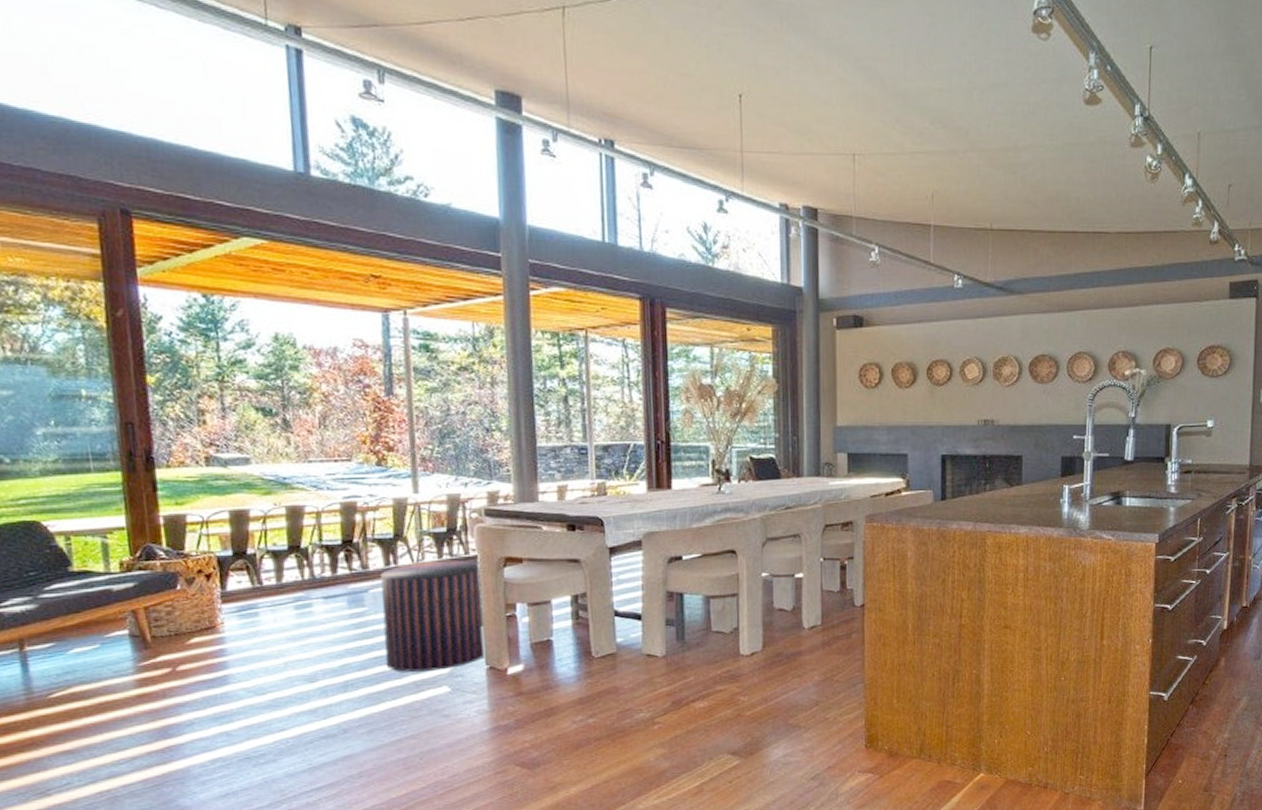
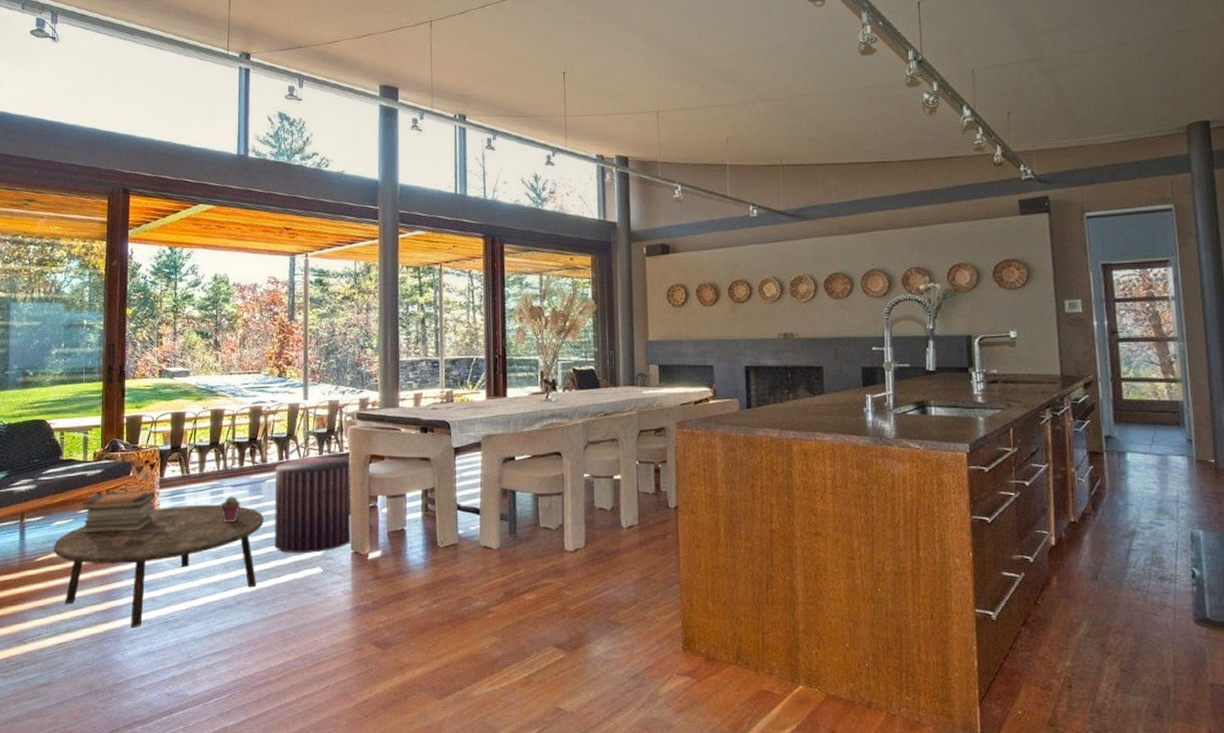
coffee table: none [74,619,371,767] -> present [53,504,264,627]
book stack: none [108,606,216,661] -> present [81,491,155,533]
potted succulent: none [309,609,337,641] -> present [220,496,241,523]

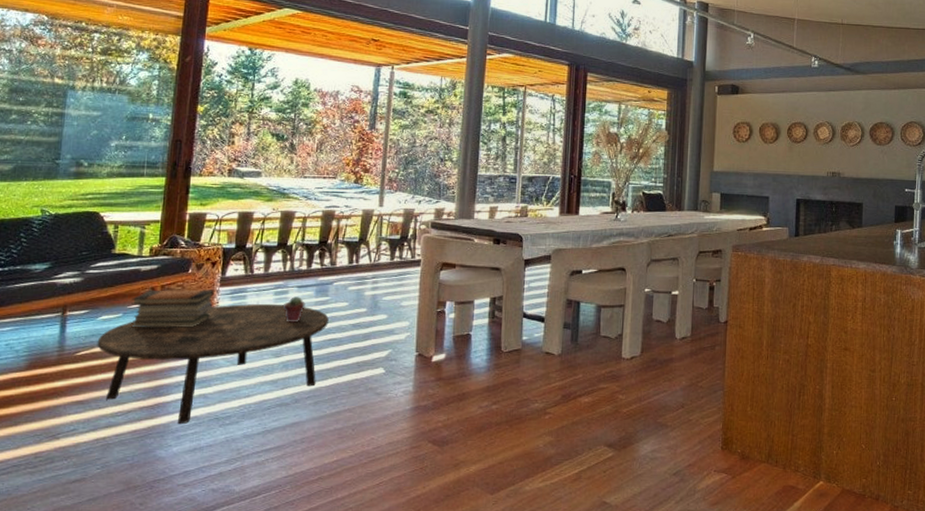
stool: present [274,456,353,553] -> none [337,262,423,354]

